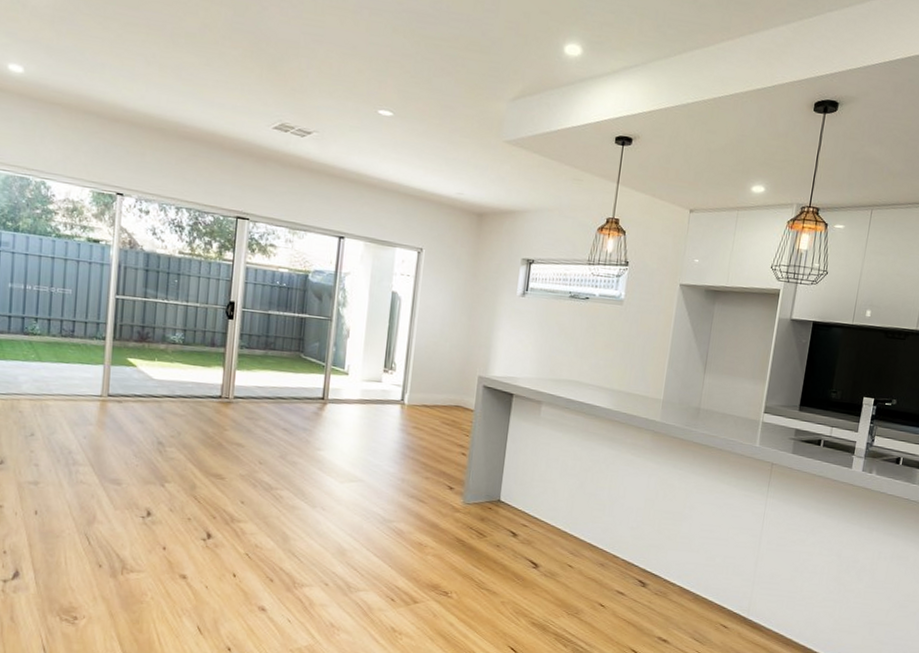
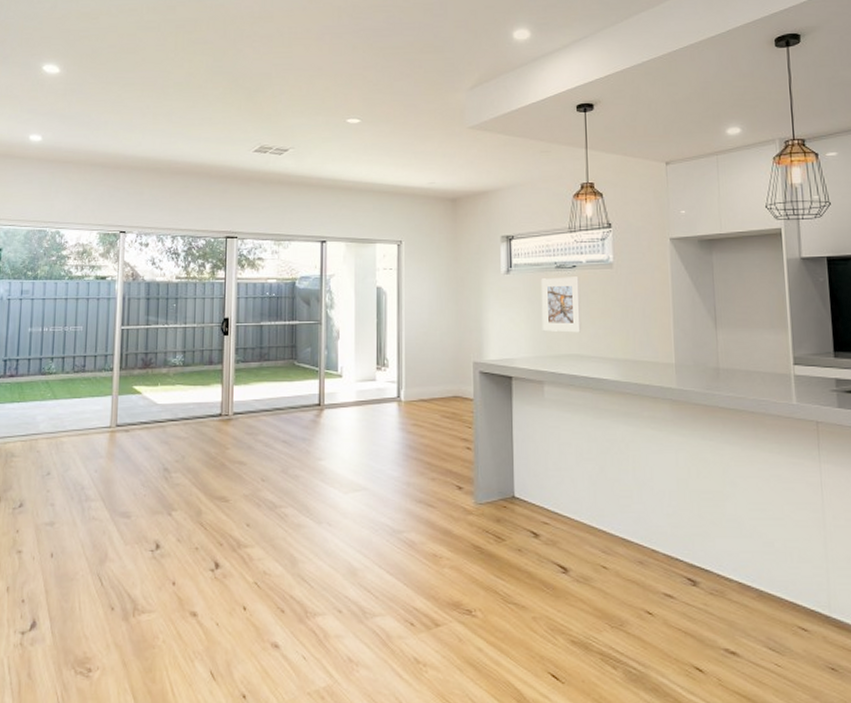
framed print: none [547,305,591,361] -> present [540,276,582,333]

